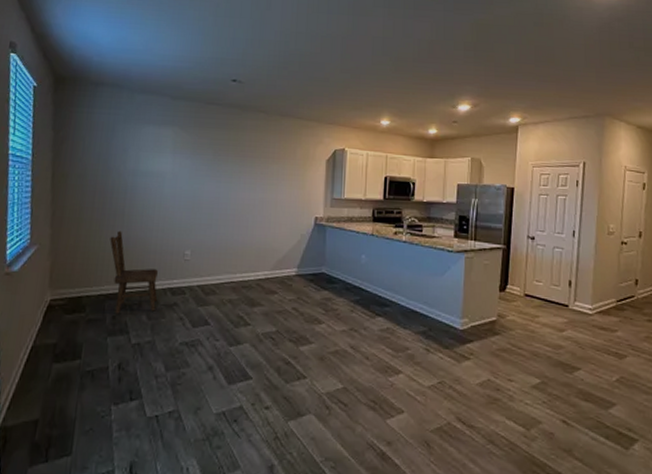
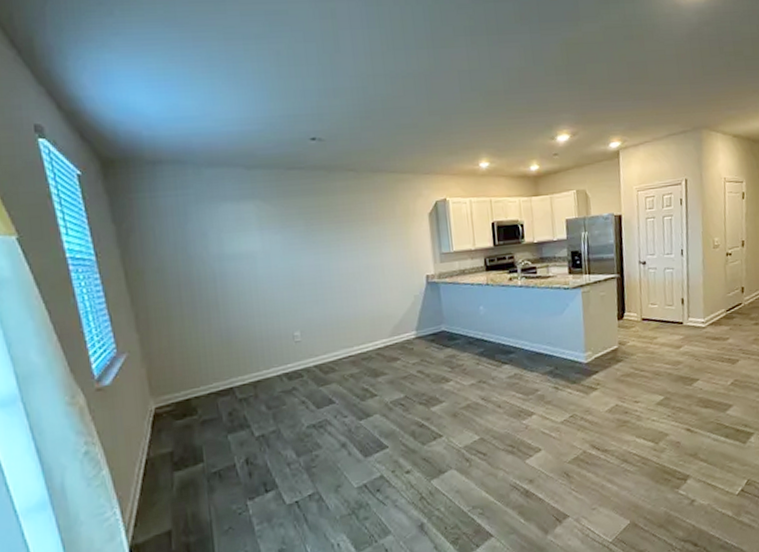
dining chair: present [110,230,158,314] -> none [208,322,274,410]

